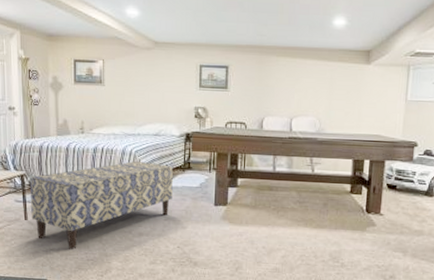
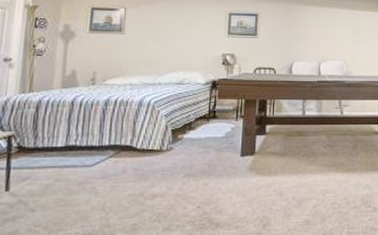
bench: present [29,160,173,249] -> none [15,112,196,223]

